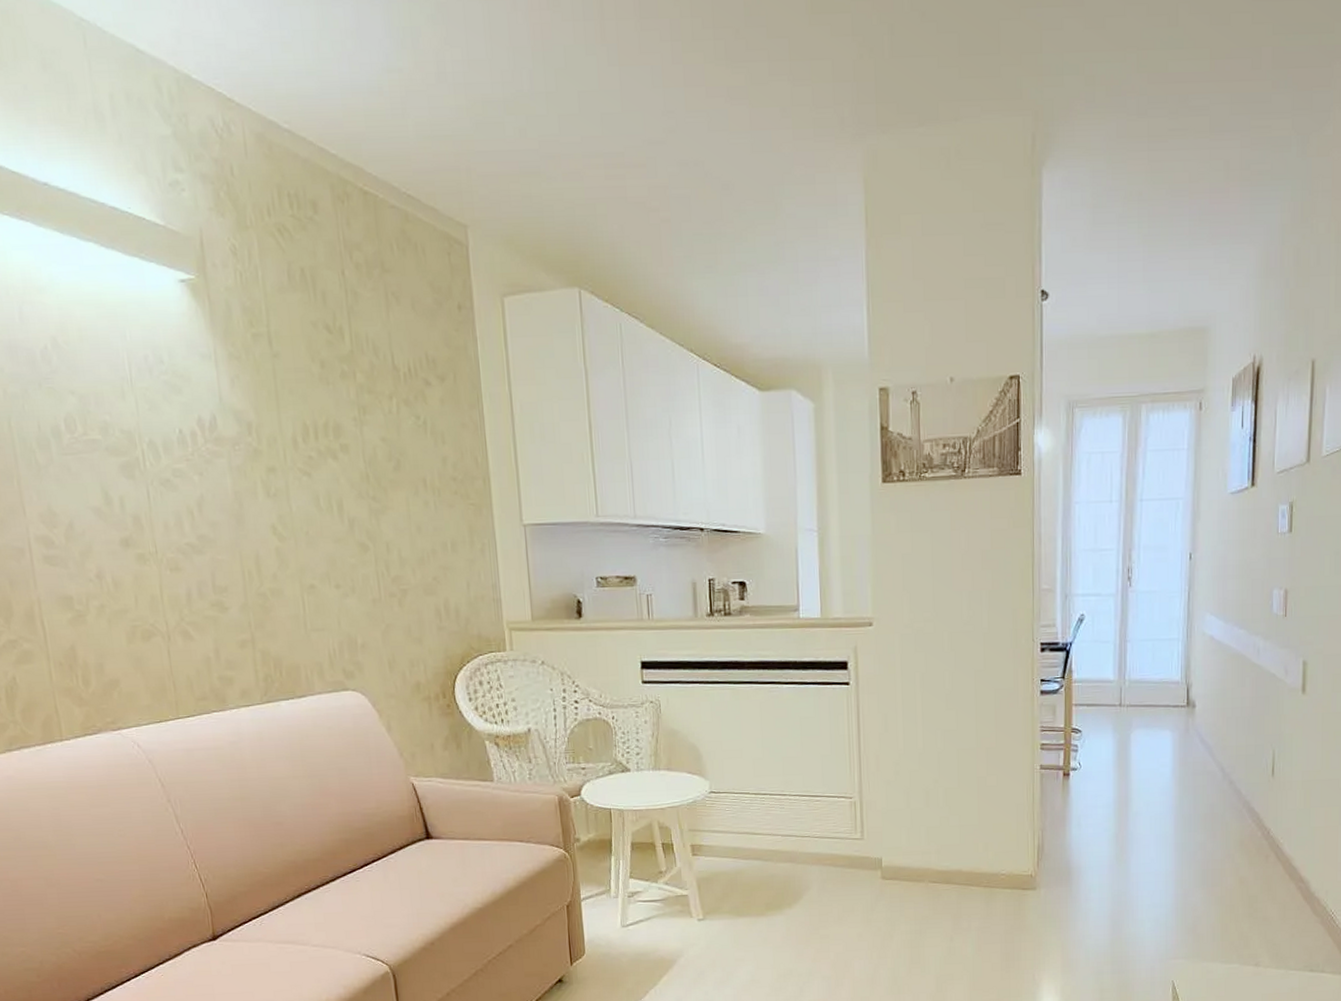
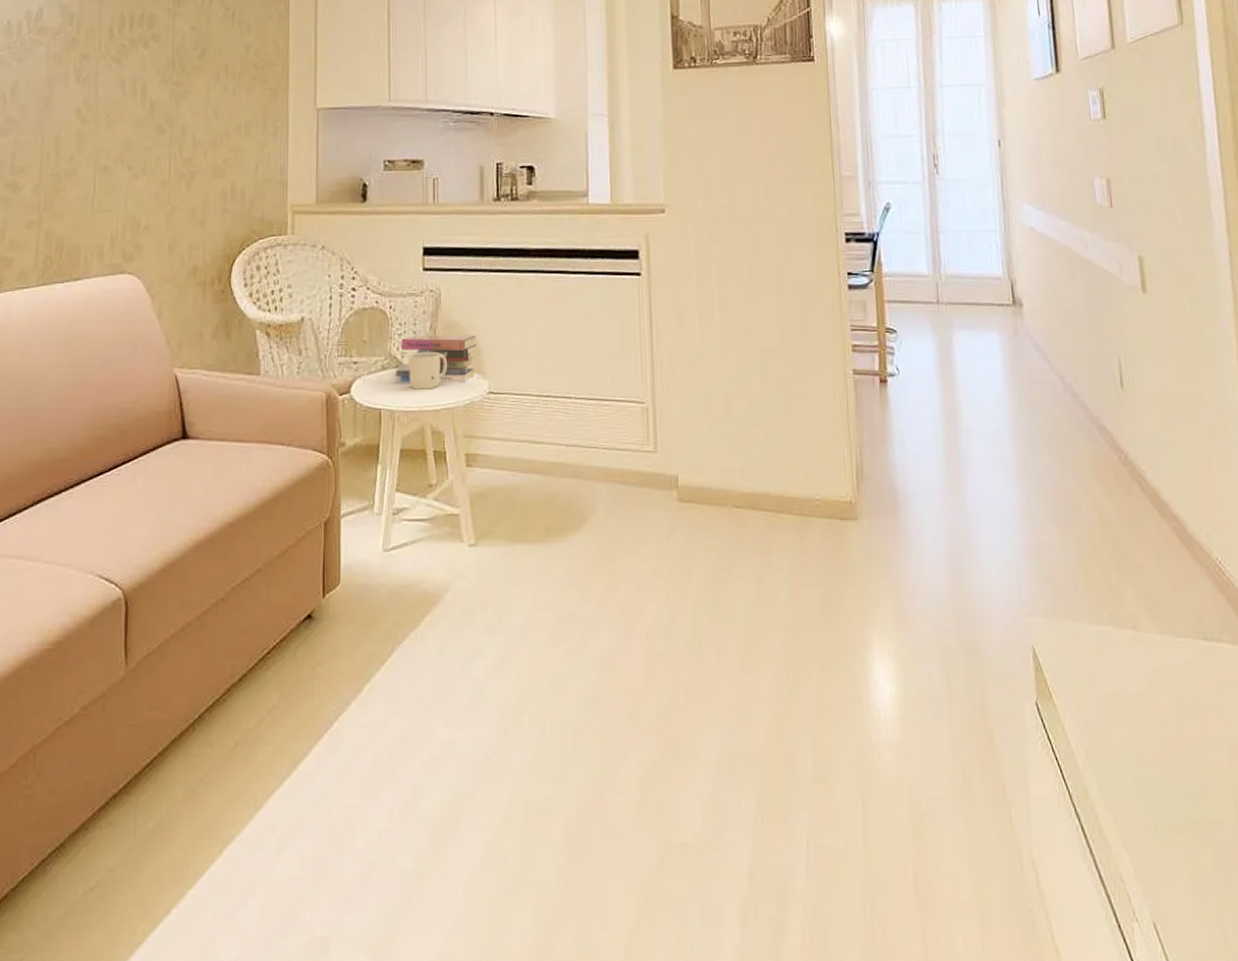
books: none [622,741,697,785] -> present [396,334,477,383]
mug: none [633,756,671,791] -> present [409,351,448,390]

